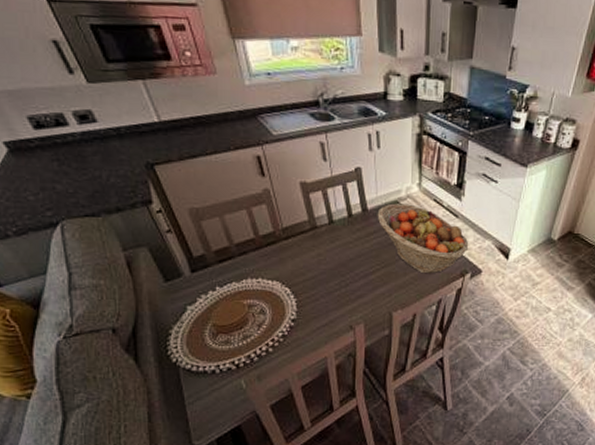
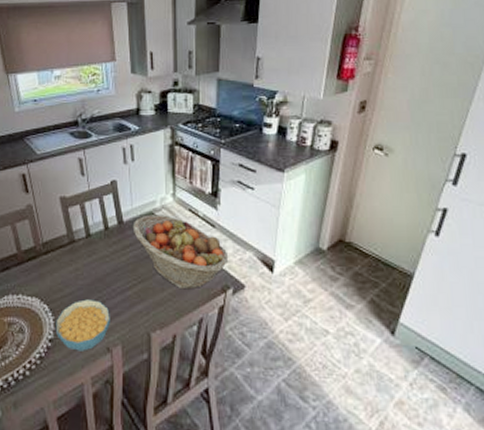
cereal bowl: none [298,283,353,329] -> present [55,299,110,351]

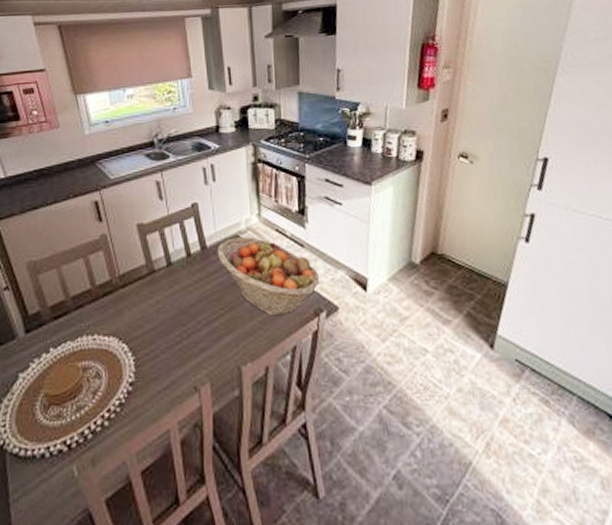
cereal bowl: present [55,299,110,351] -> none [136,334,196,394]

